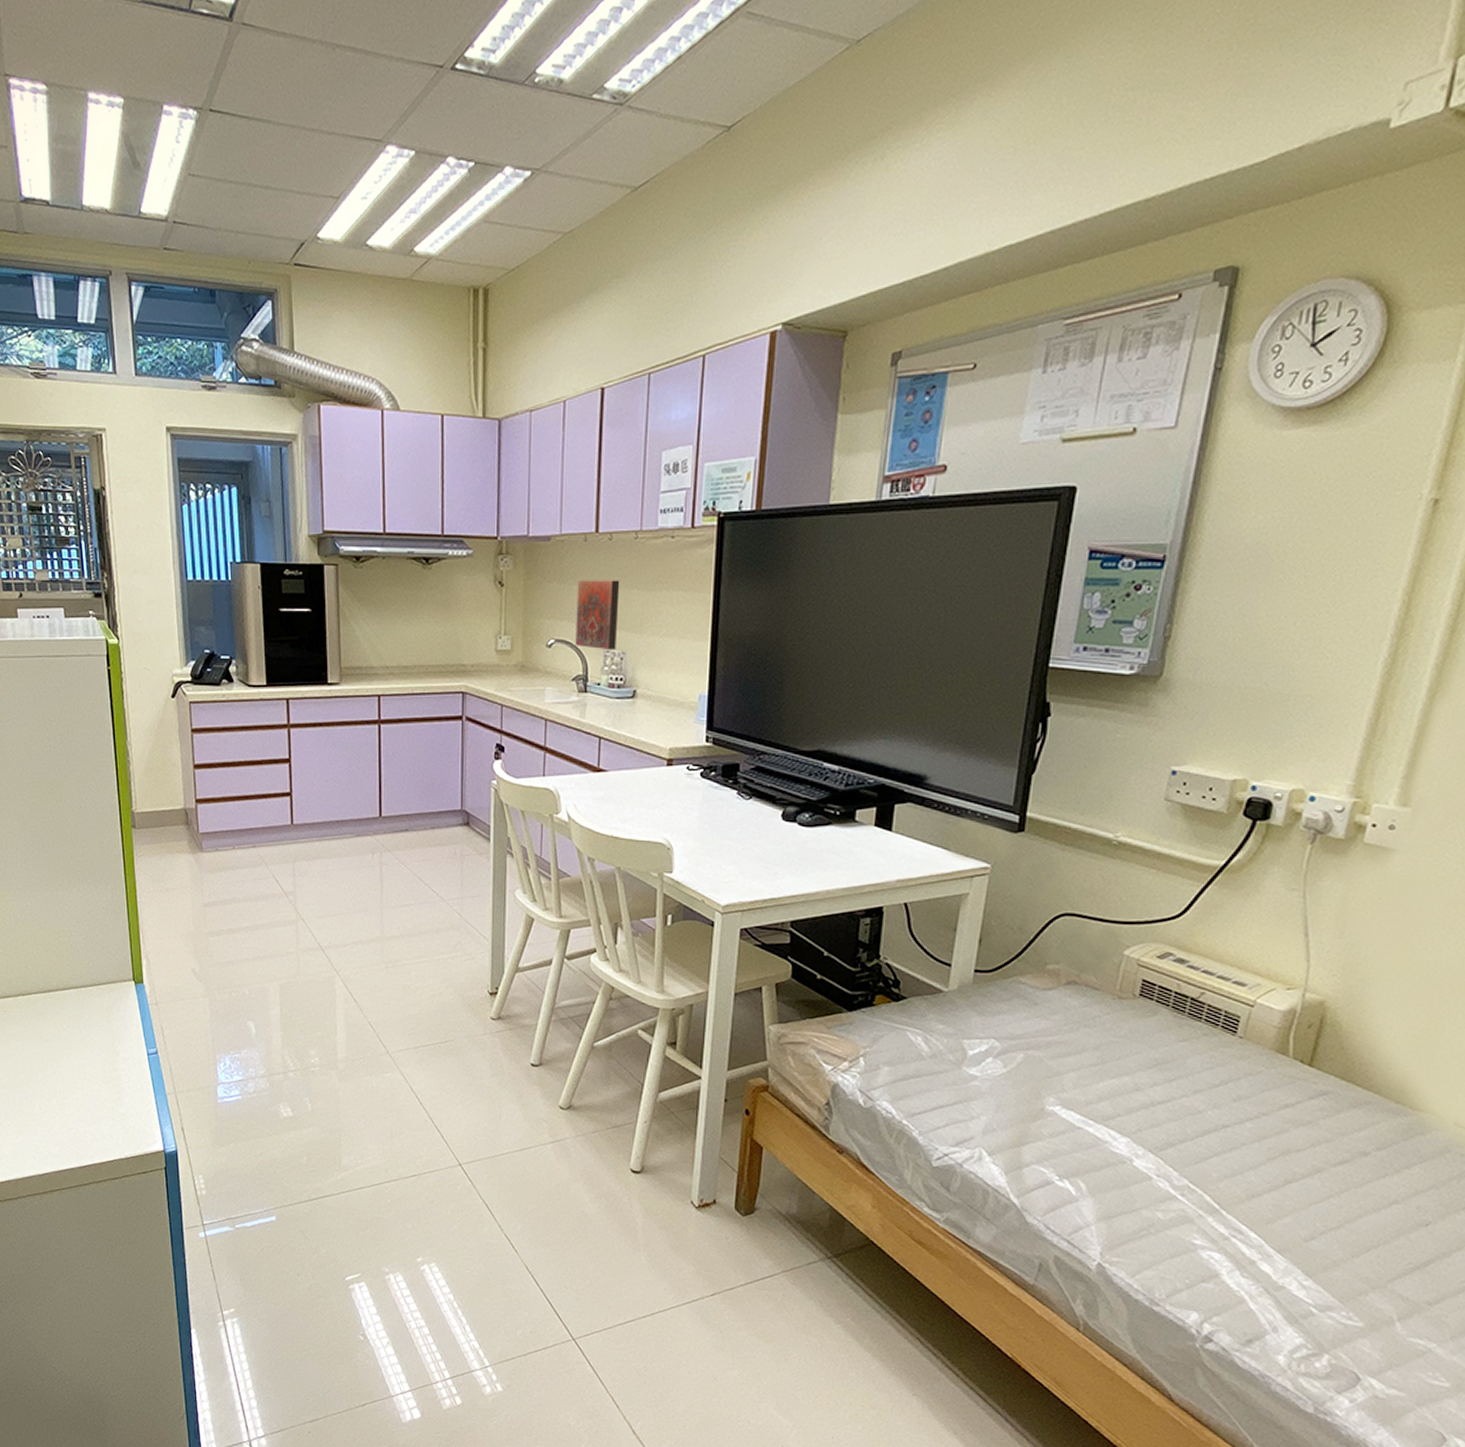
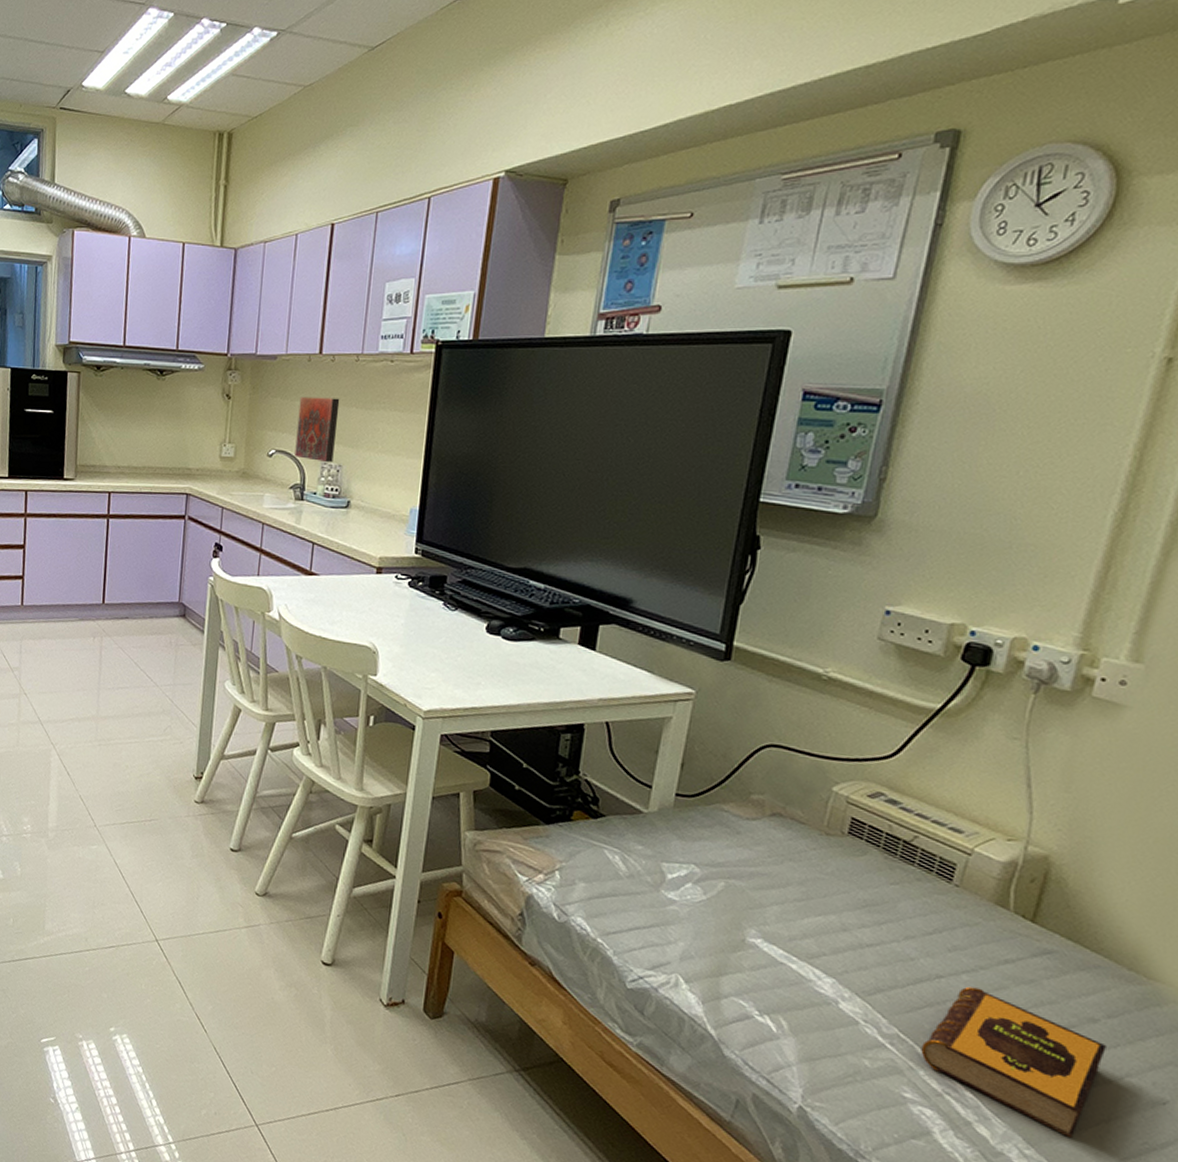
hardback book: none [1209,1133,1376,1265] -> present [921,986,1107,1138]

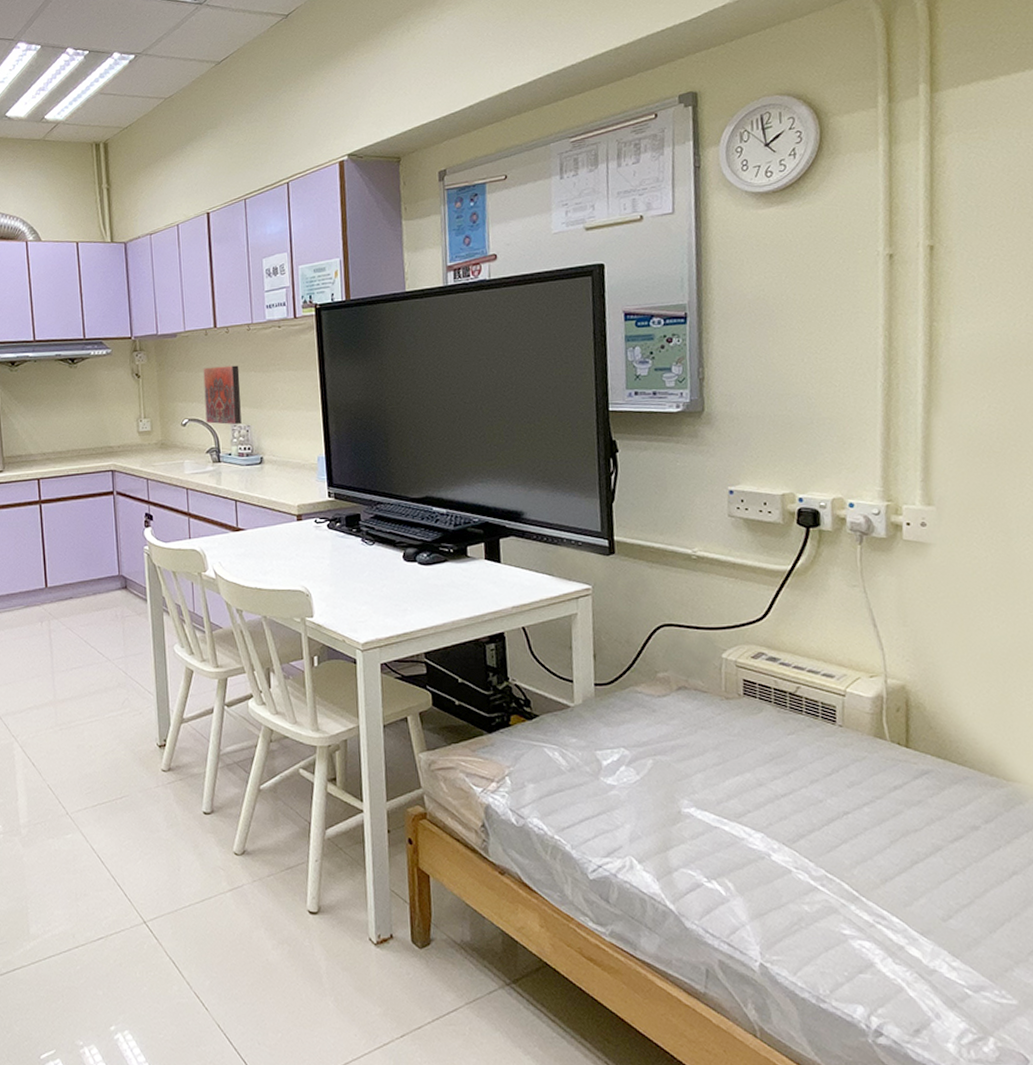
hardback book: present [921,986,1107,1138] -> none [847,817,992,942]

